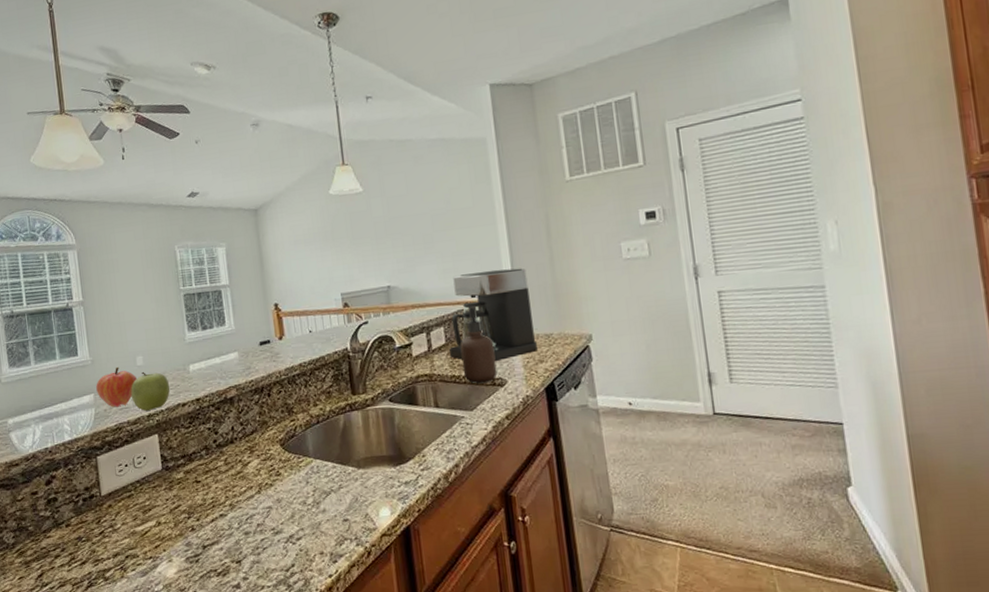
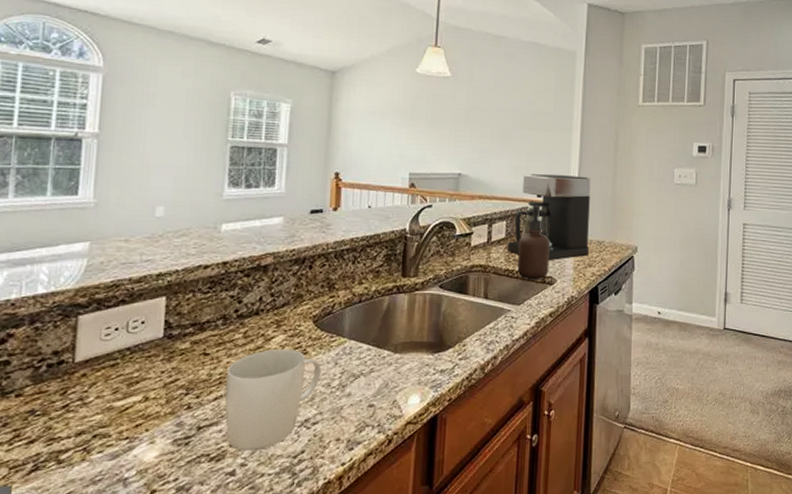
fruit: present [96,366,138,408] -> none [94,214,153,261]
fruit: present [131,371,171,411] -> none [140,224,193,269]
mug: none [217,472,296,566] -> present [224,349,322,451]

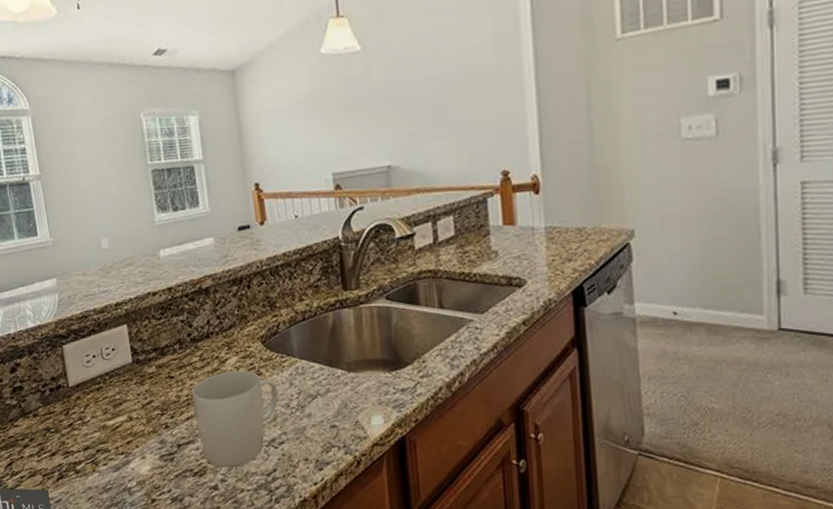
coffee maker: present [508,174,591,260] -> none [459,147,566,258]
soap dispenser: present [517,205,550,279] -> none [472,191,515,282]

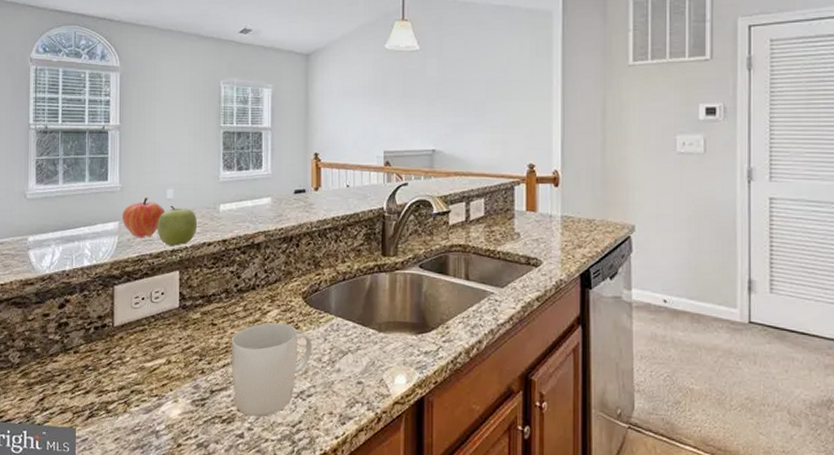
fruit: none [58,249,103,294] -> present [122,197,166,238]
fruit: none [96,255,140,299] -> present [157,205,198,246]

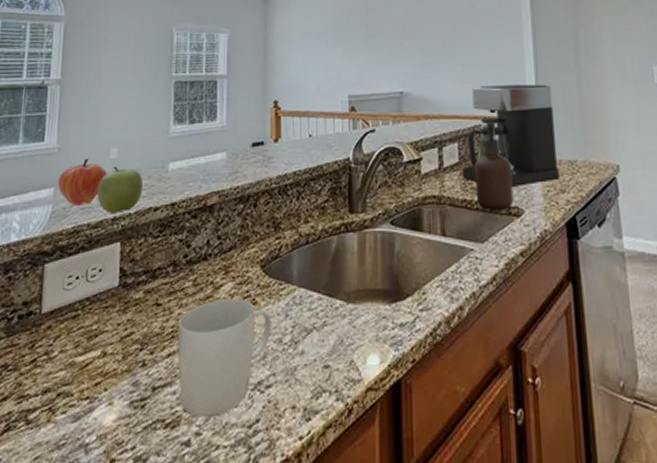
coffee maker: none [488,146,577,240] -> present [463,83,559,187]
soap dispenser: none [499,180,533,260] -> present [474,121,514,210]

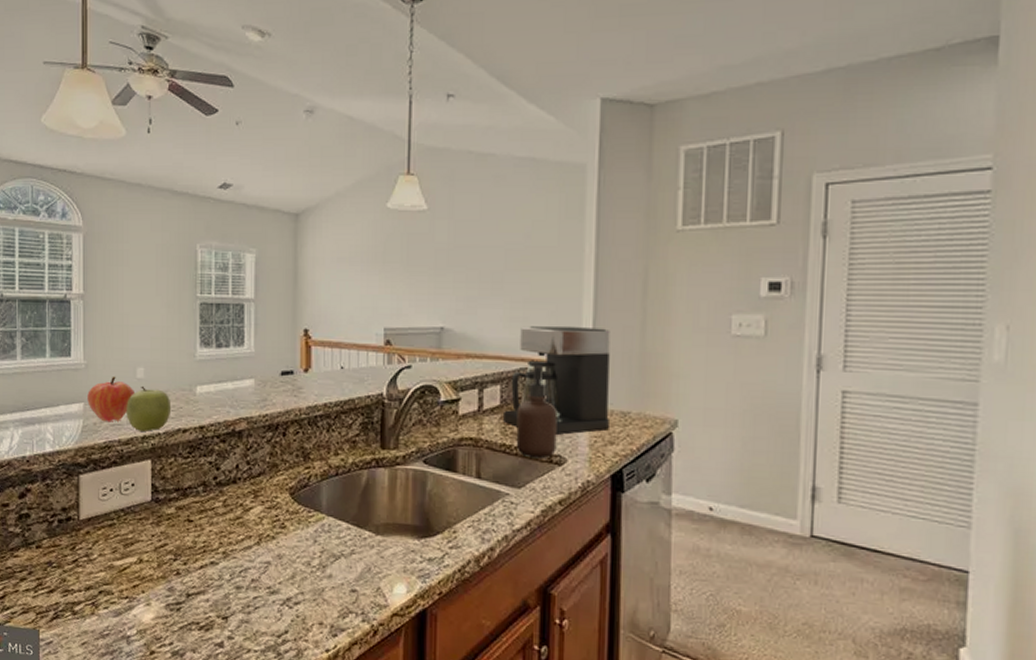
mug: present [177,299,272,418] -> none [209,520,301,625]

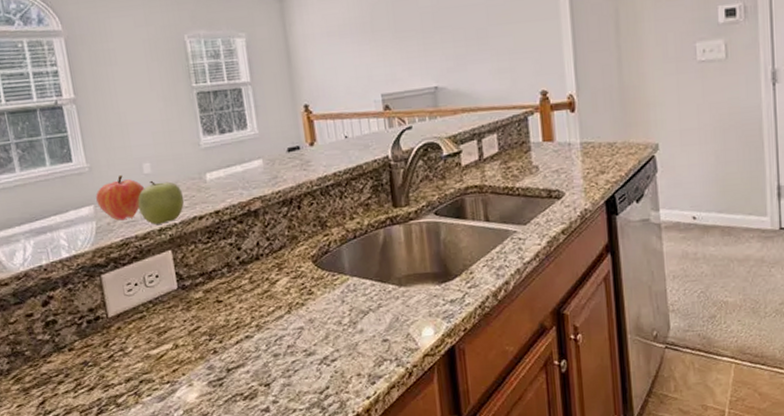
coffee maker: present [504,325,610,435] -> none [503,69,599,172]
soap dispenser: present [516,365,558,458] -> none [514,110,554,195]

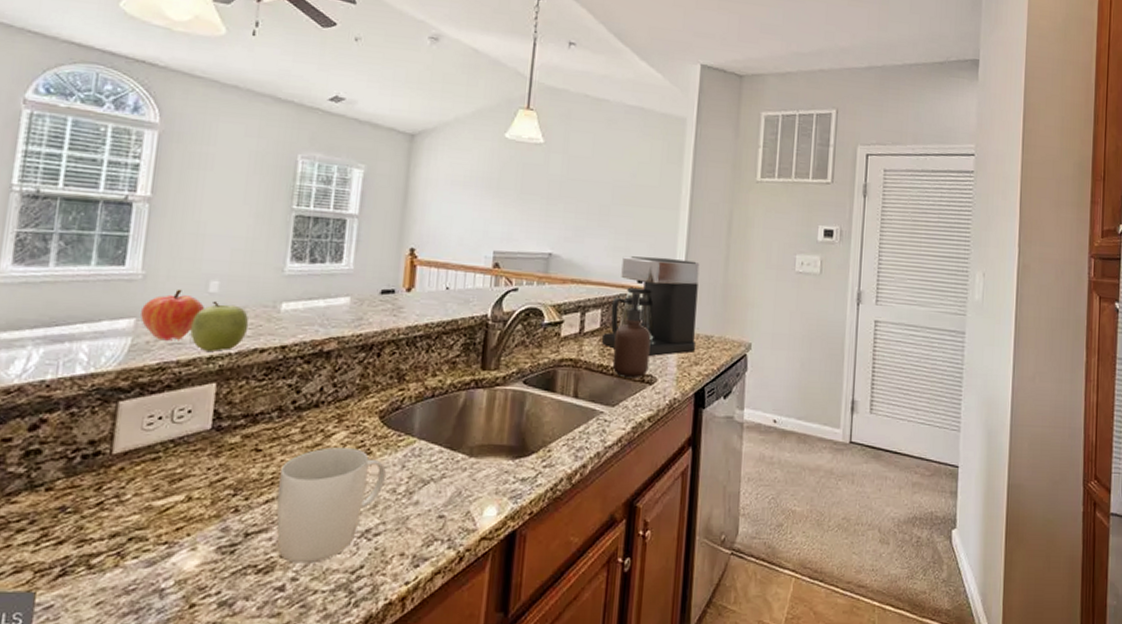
mug: none [241,291,331,390] -> present [276,447,387,564]
coffee maker: none [503,69,599,172] -> present [602,256,700,356]
soap dispenser: none [514,110,554,195] -> present [612,291,651,377]

